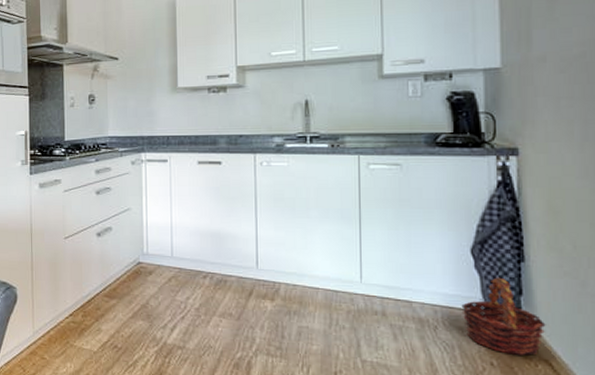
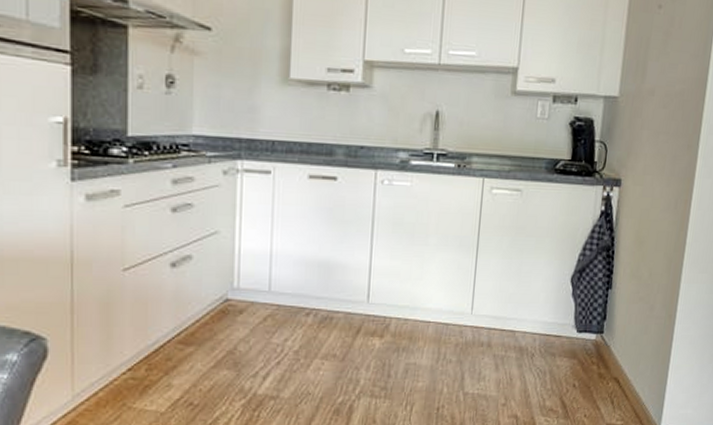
basket: present [461,277,546,356] -> none [556,304,620,375]

